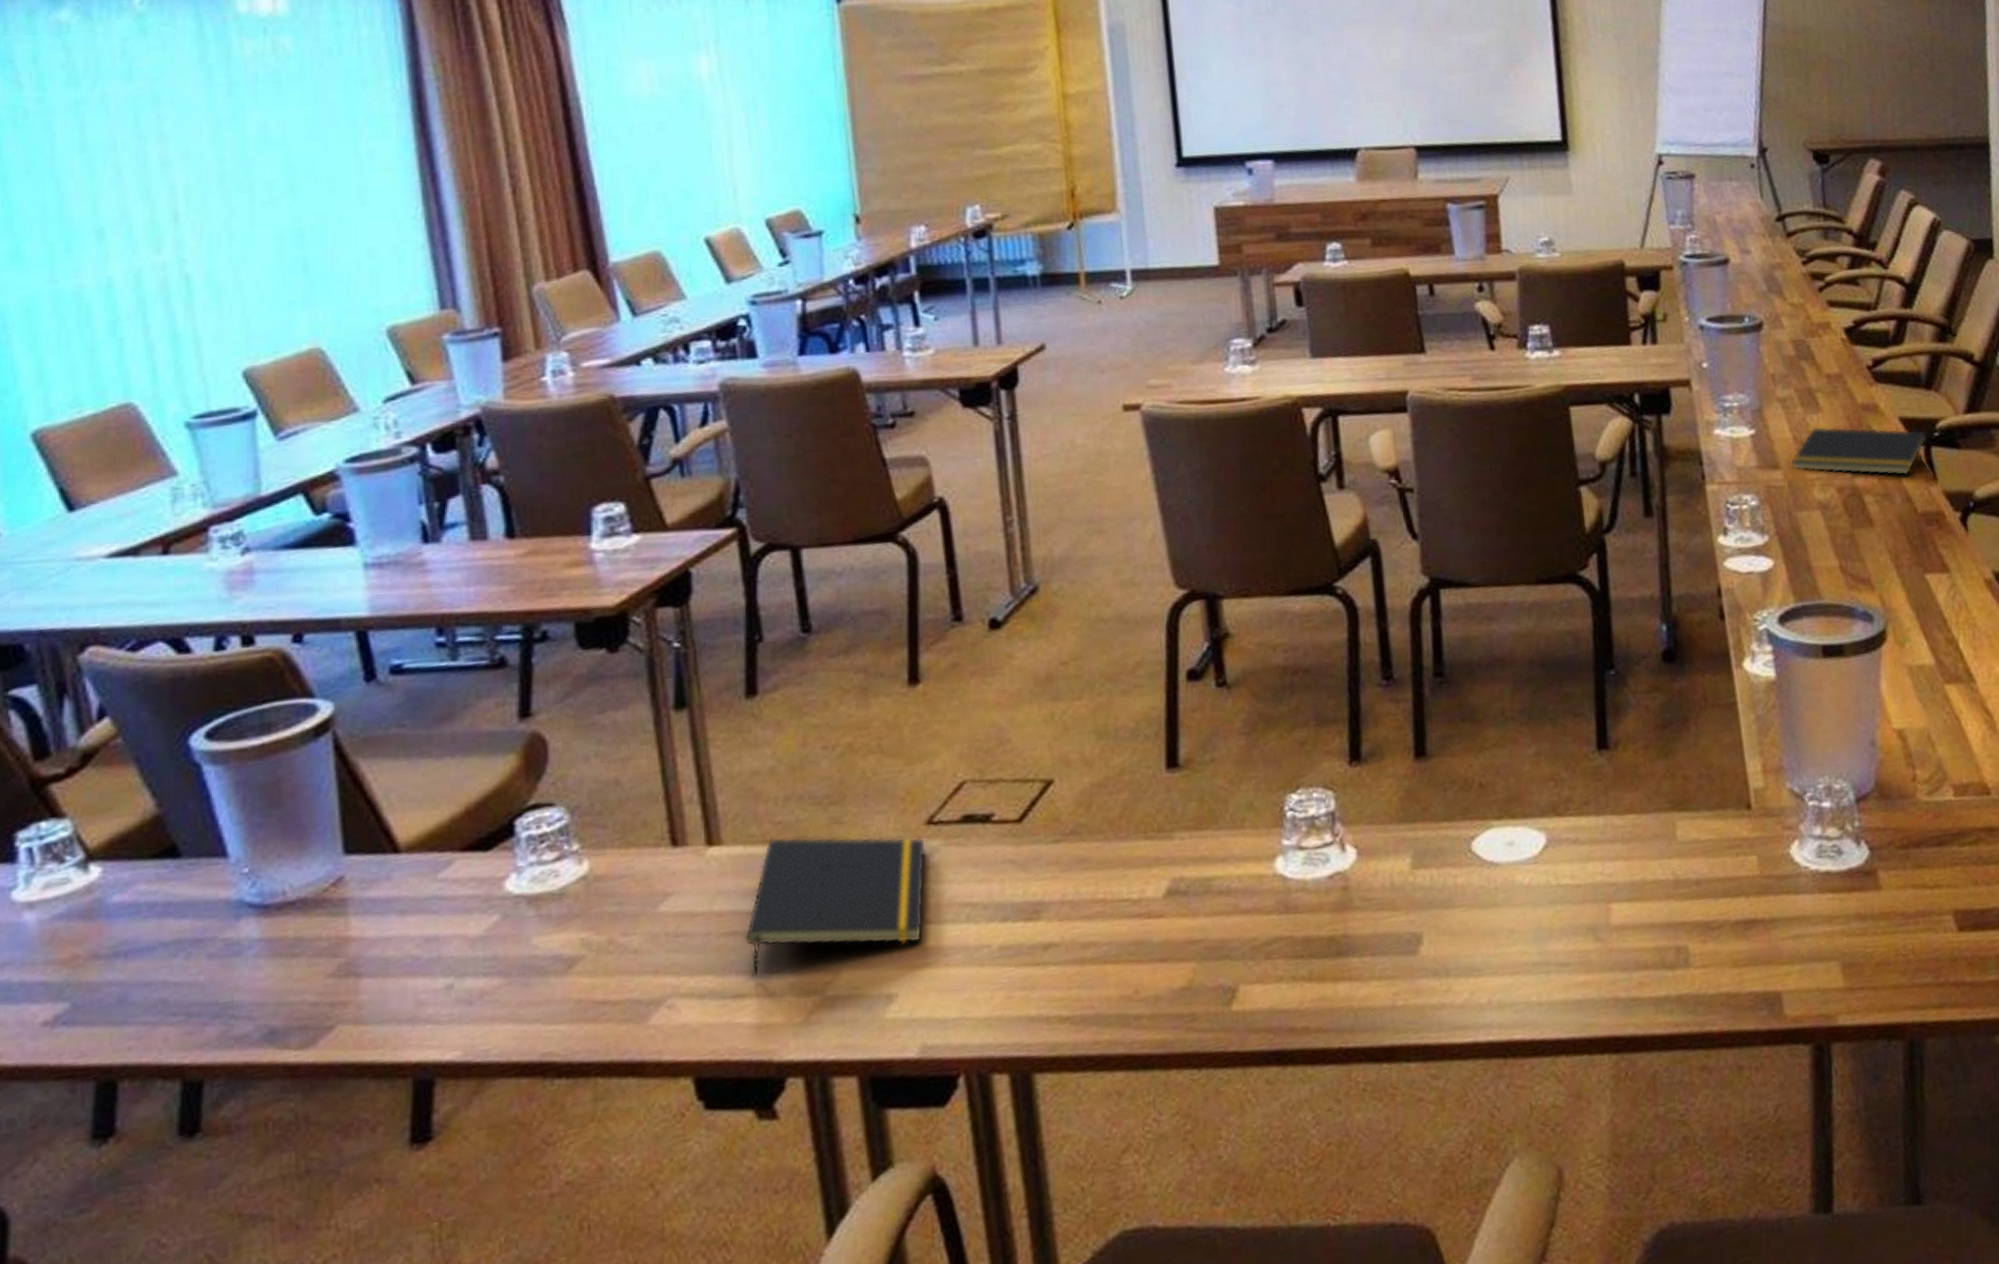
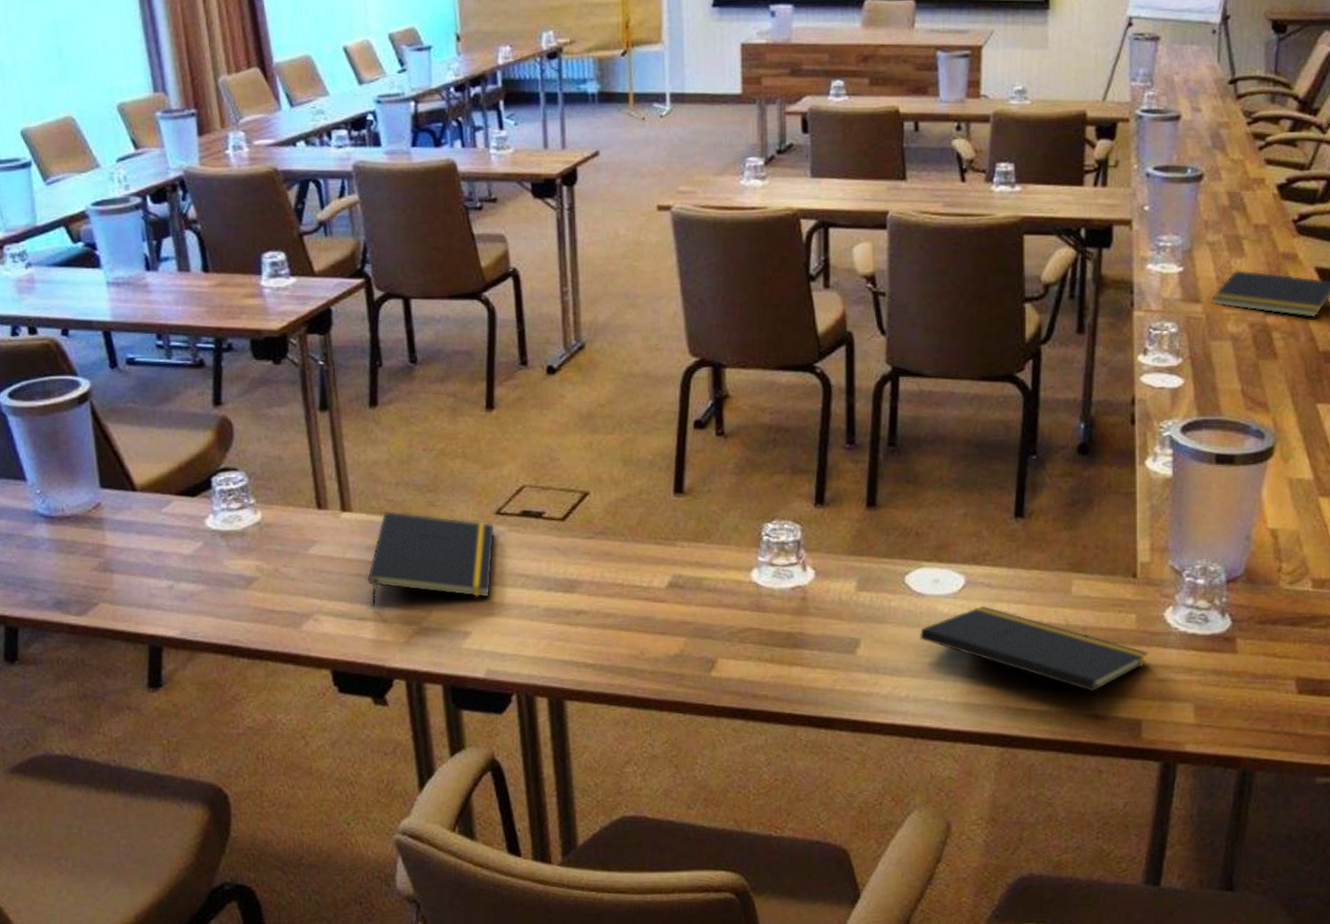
notepad: none [1496,867,1778,996] -> present [919,605,1149,717]

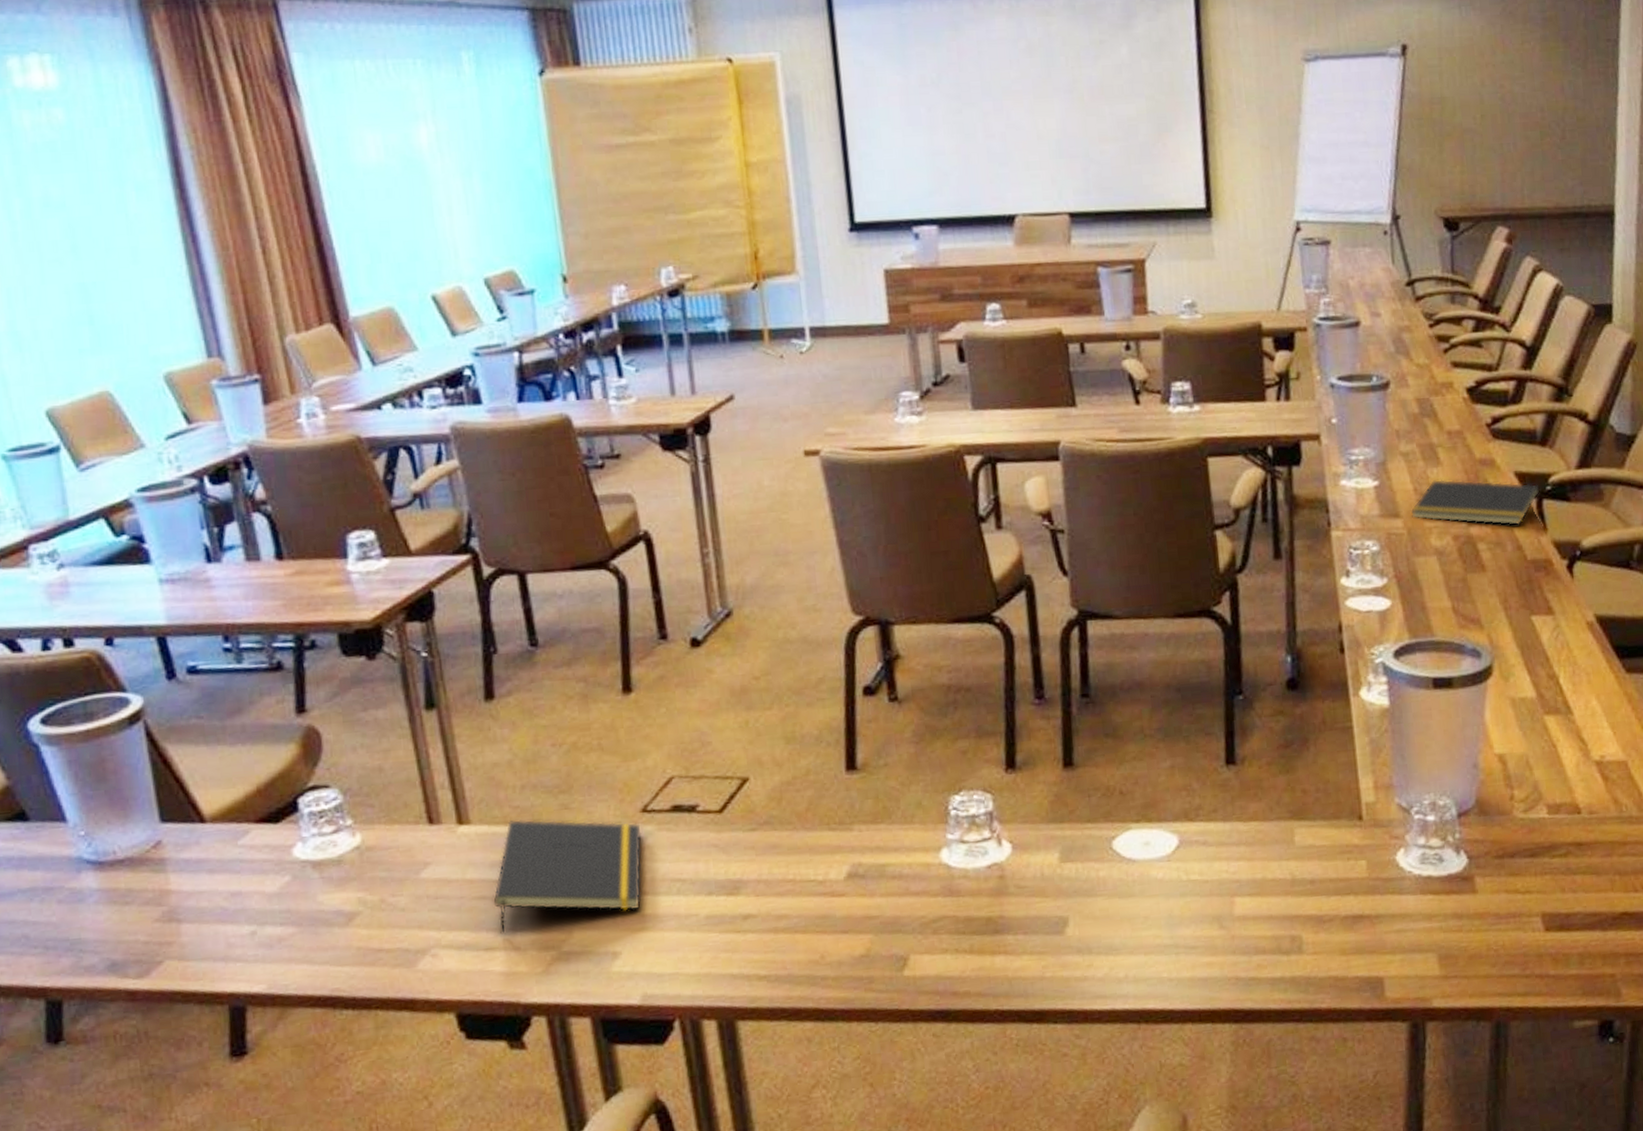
notepad: present [919,605,1149,717] -> none [1133,866,1384,979]

